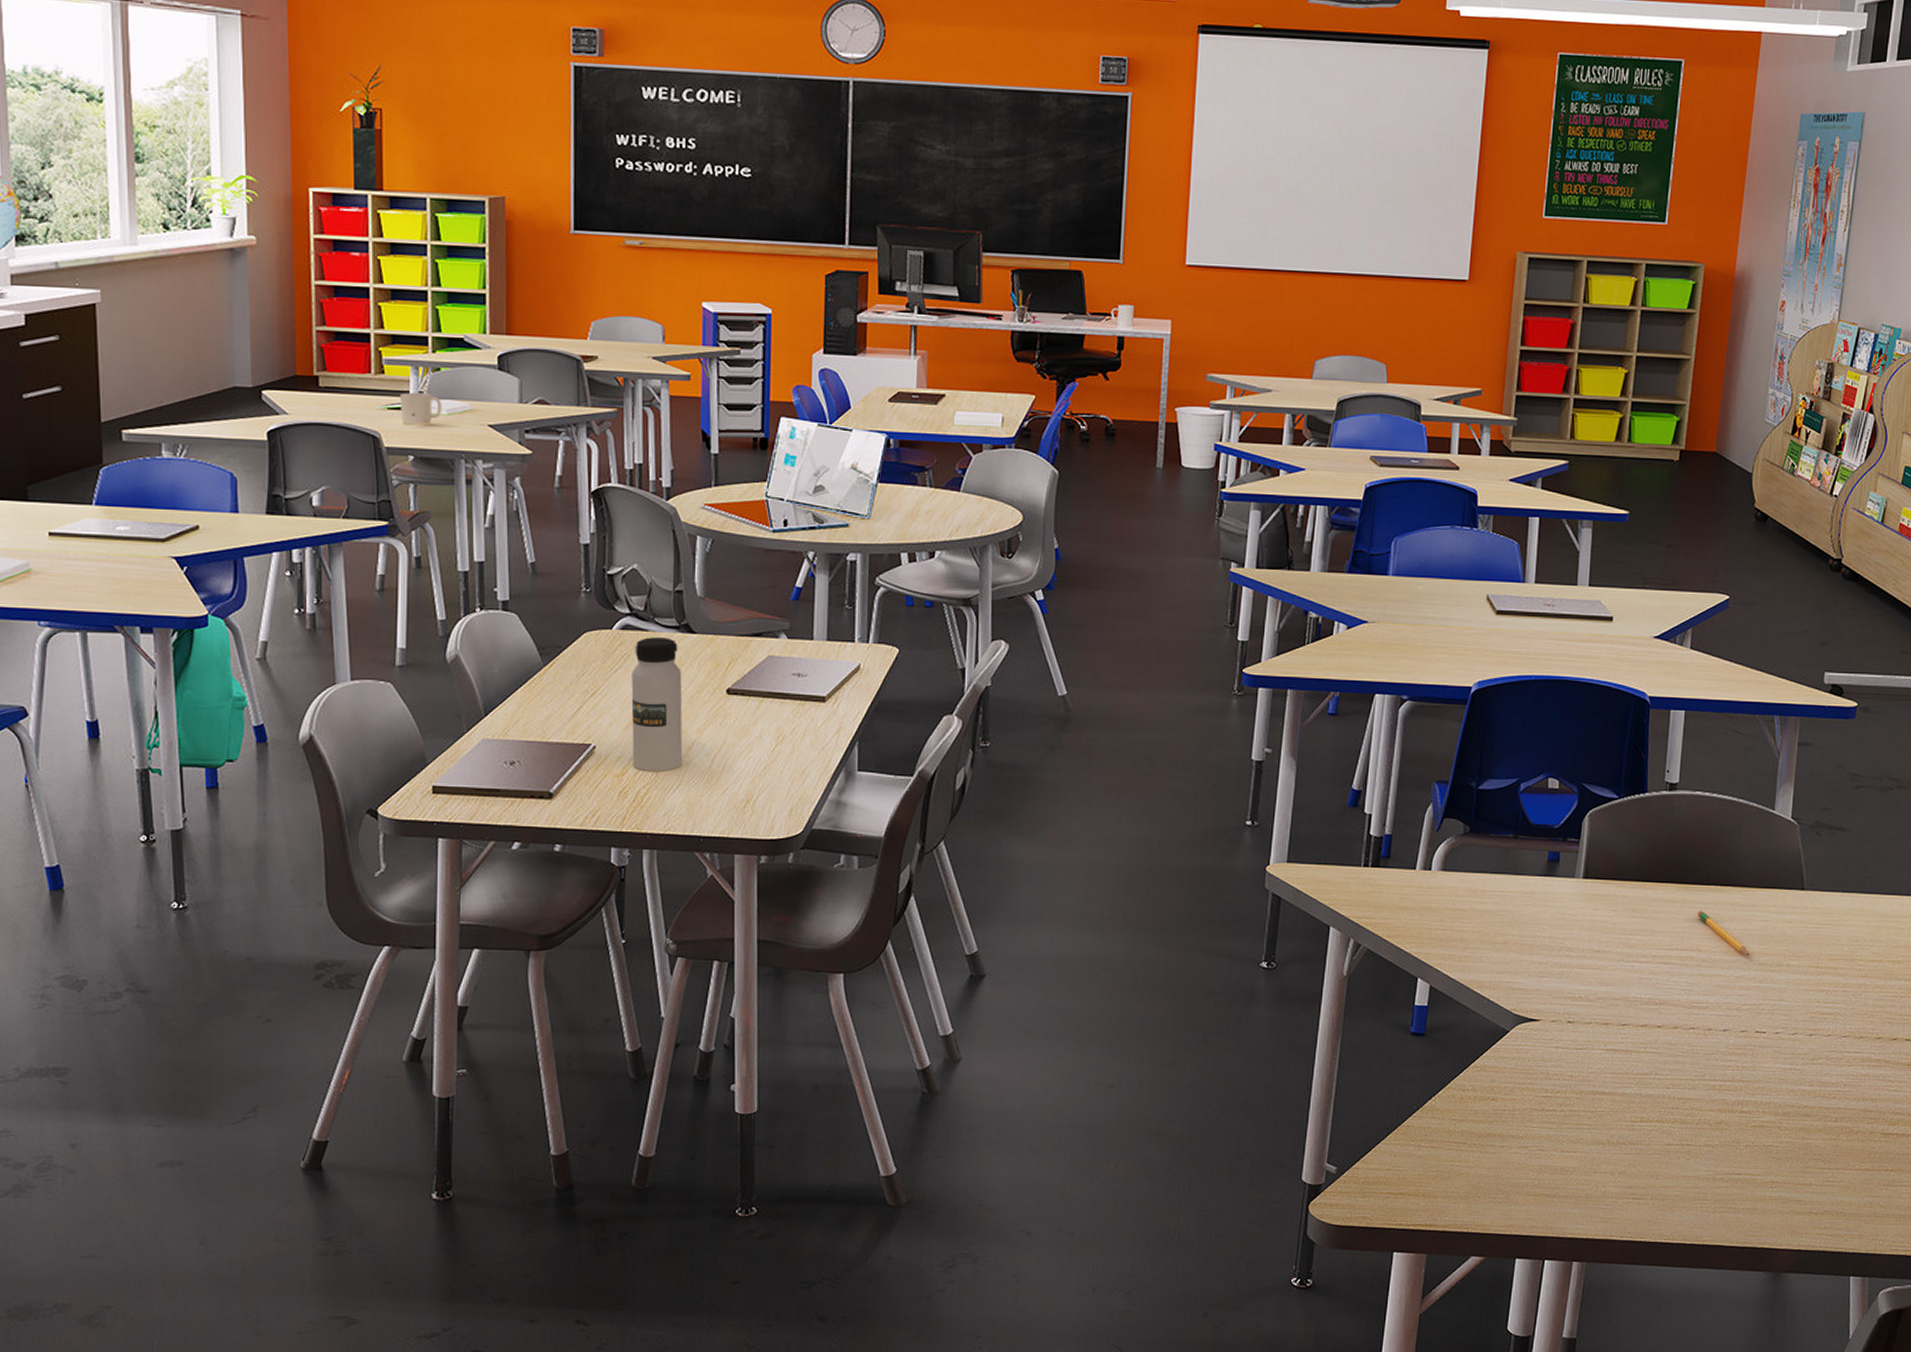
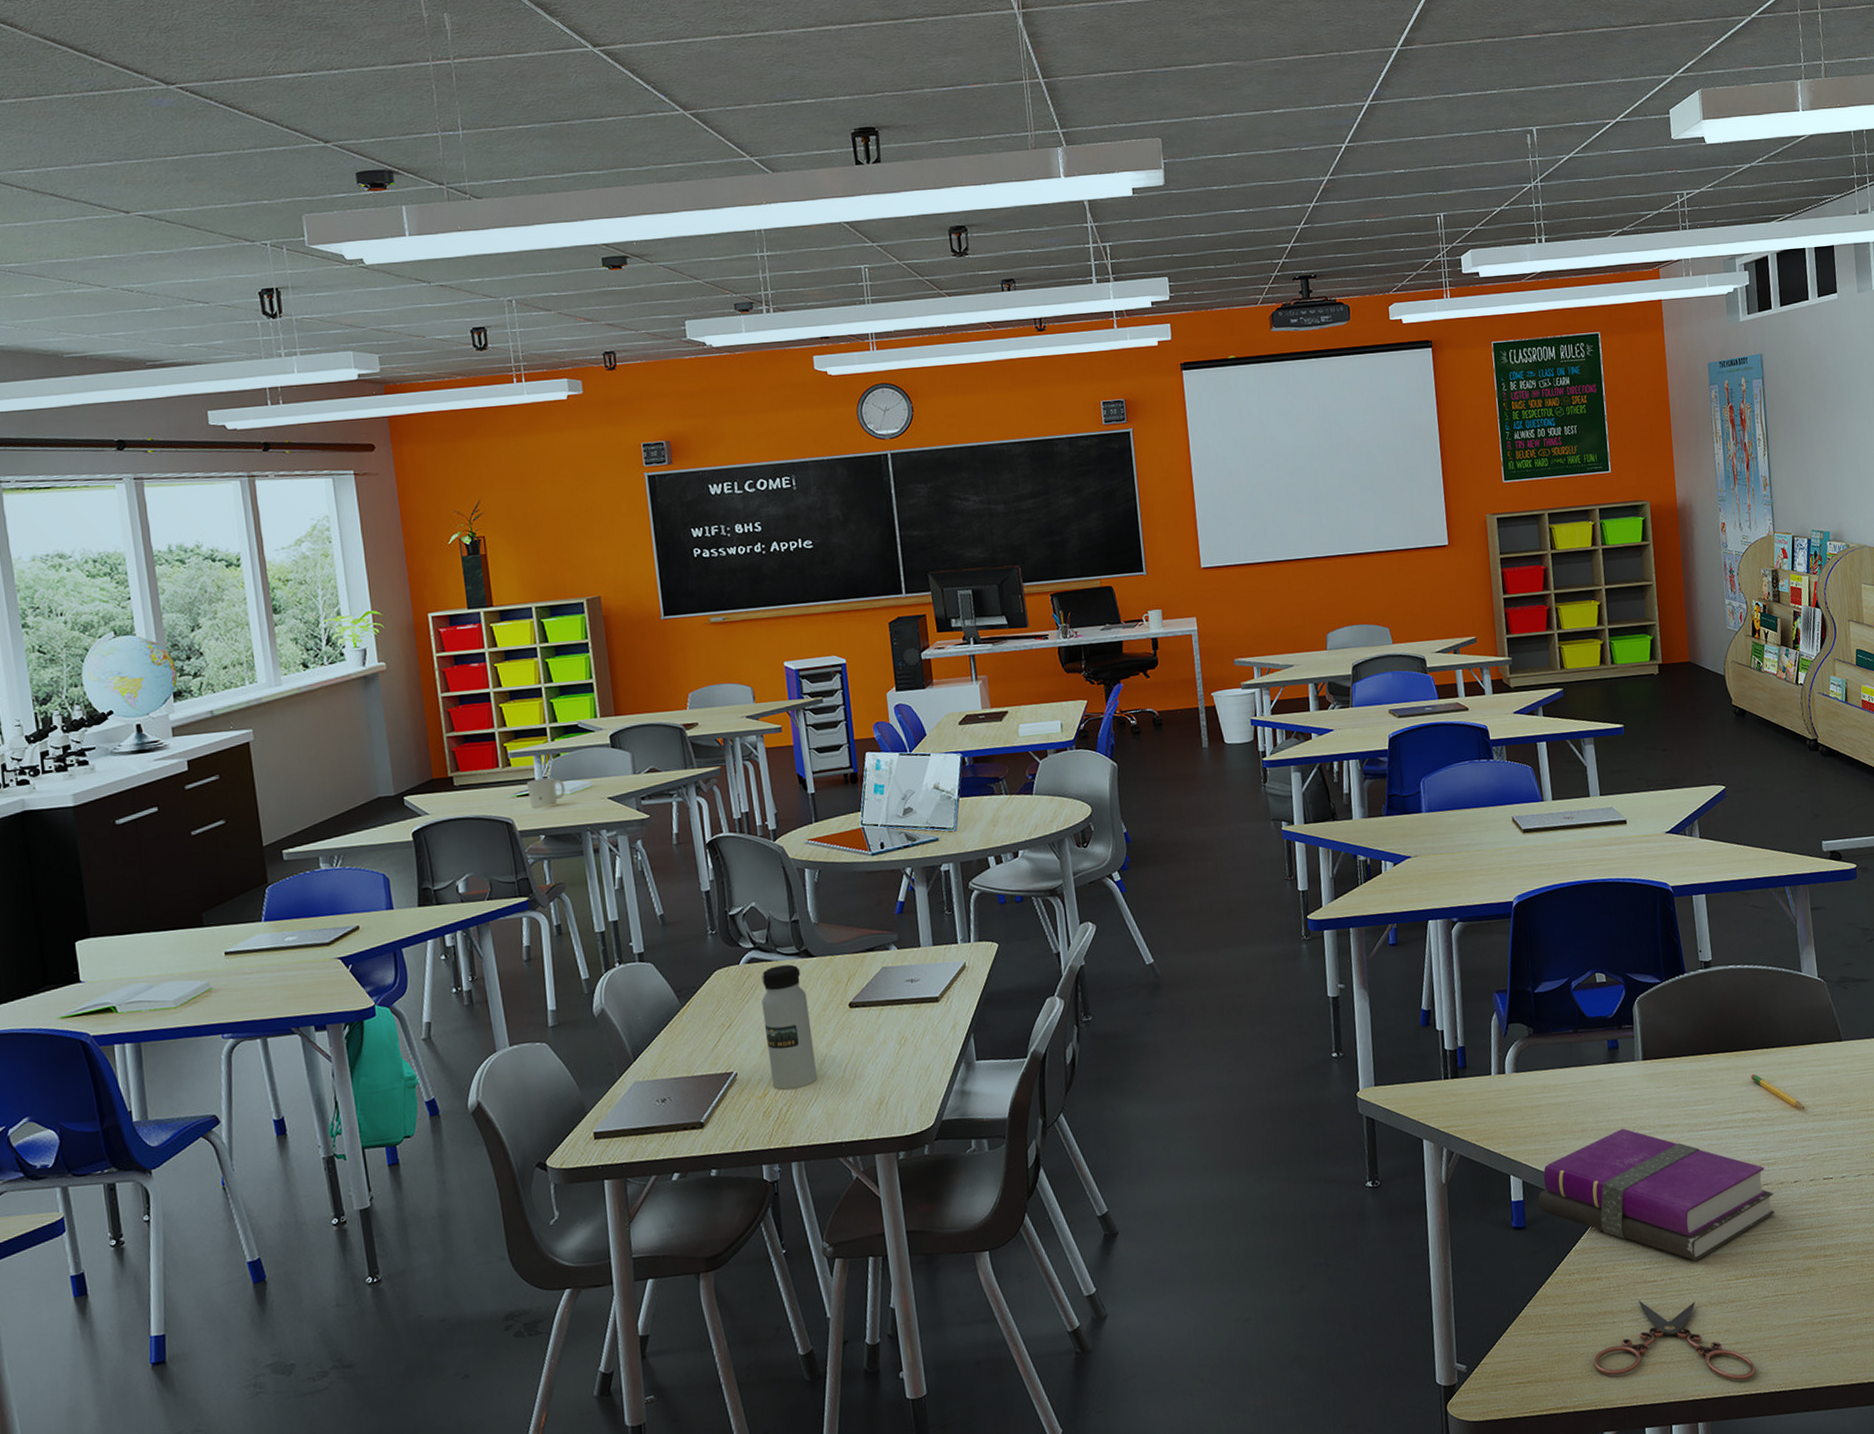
notebook: none [1443,946,1699,1097] -> present [1538,1128,1775,1262]
shears: none [1472,1128,1644,1226] -> present [1593,1300,1756,1381]

